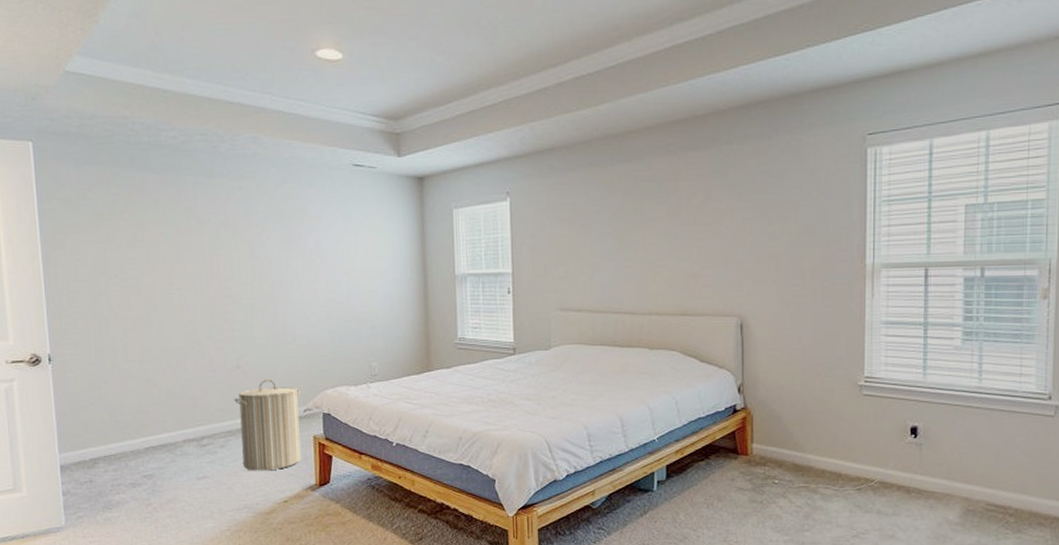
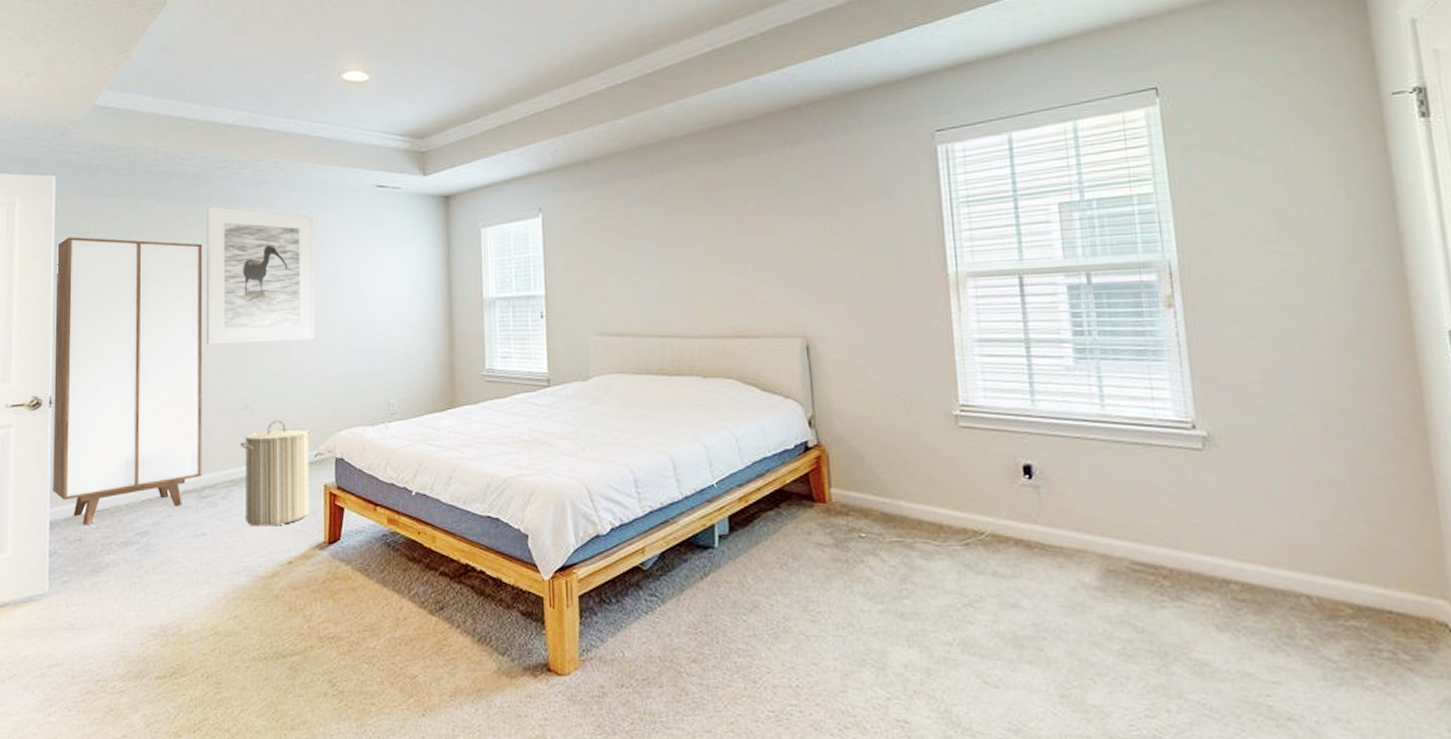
wardrobe: none [41,203,201,469] -> present [53,237,203,525]
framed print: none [188,178,300,310] -> present [207,206,315,345]

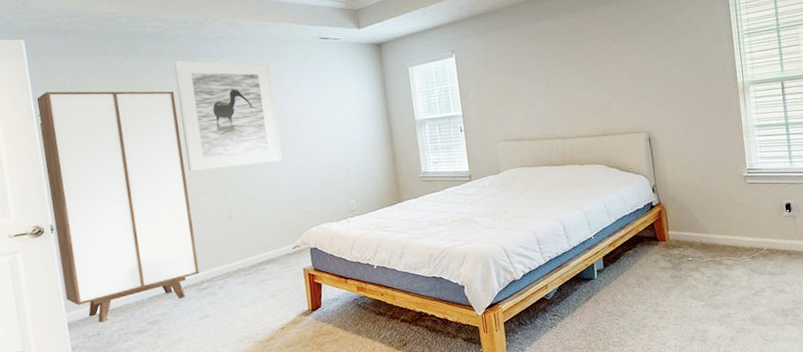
laundry hamper: present [240,420,313,527] -> none [229,224,294,306]

